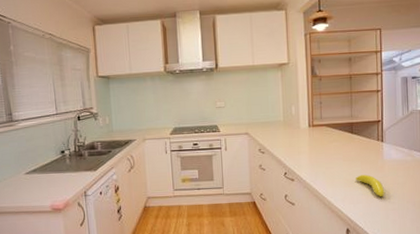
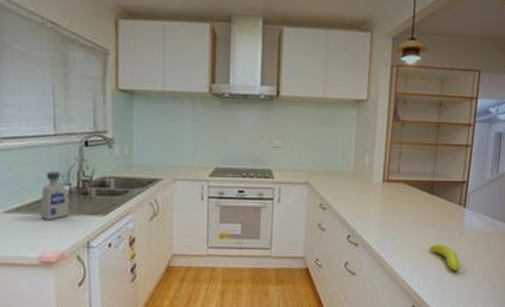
soap dispenser: none [50,141,71,178] -> present [40,172,70,221]

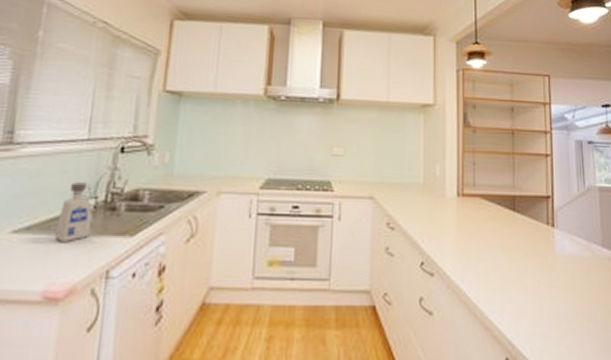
banana: present [428,244,460,271] -> none [517,273,558,309]

